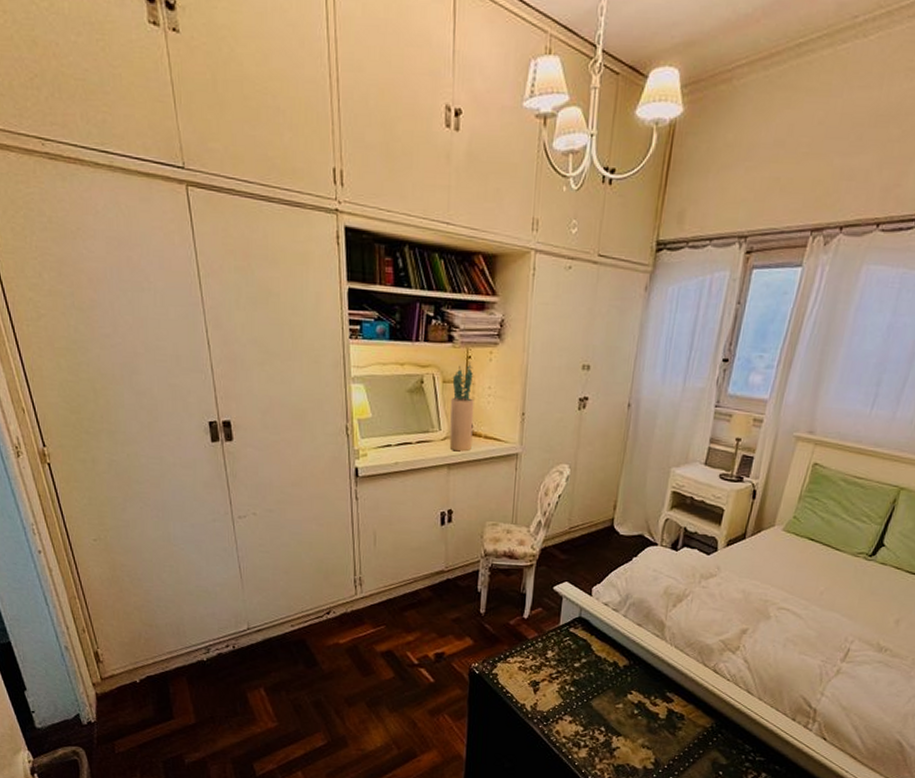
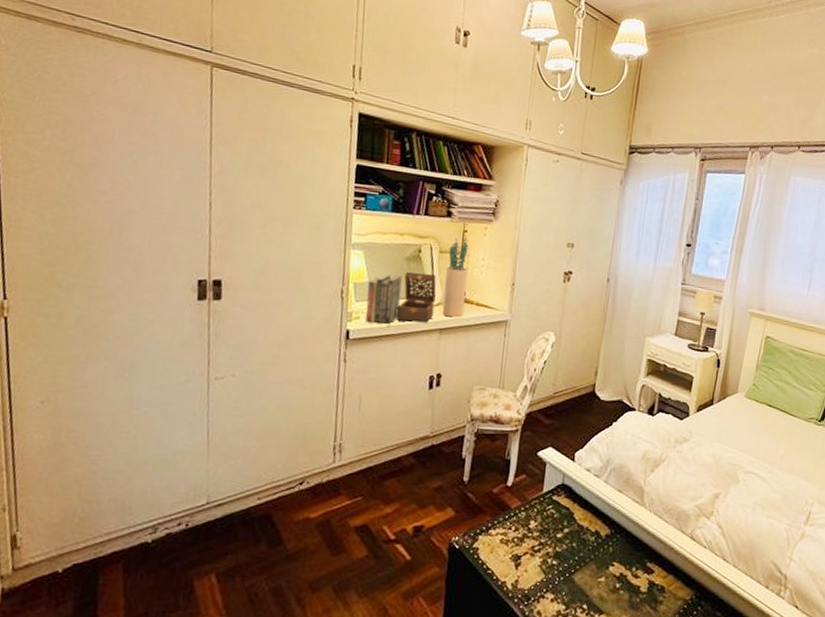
books: none [371,408,406,460] -> present [365,274,402,324]
jewelry box: none [403,404,442,459] -> present [397,271,437,323]

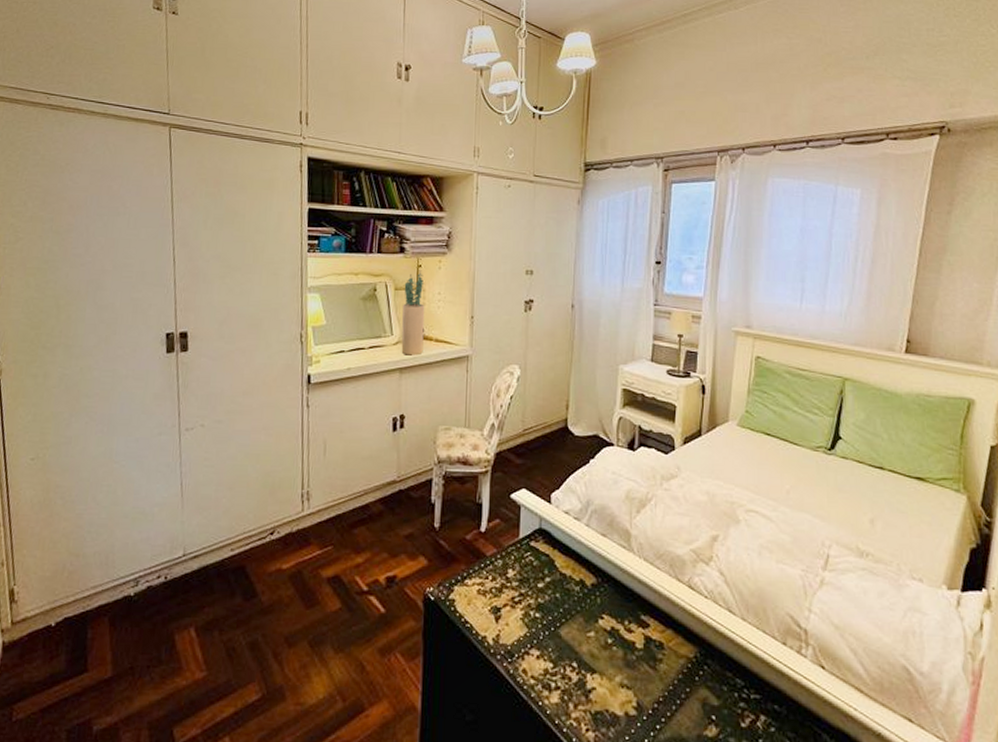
books: present [365,274,402,324] -> none [325,316,359,366]
jewelry box: present [397,271,437,323] -> none [356,311,394,363]

